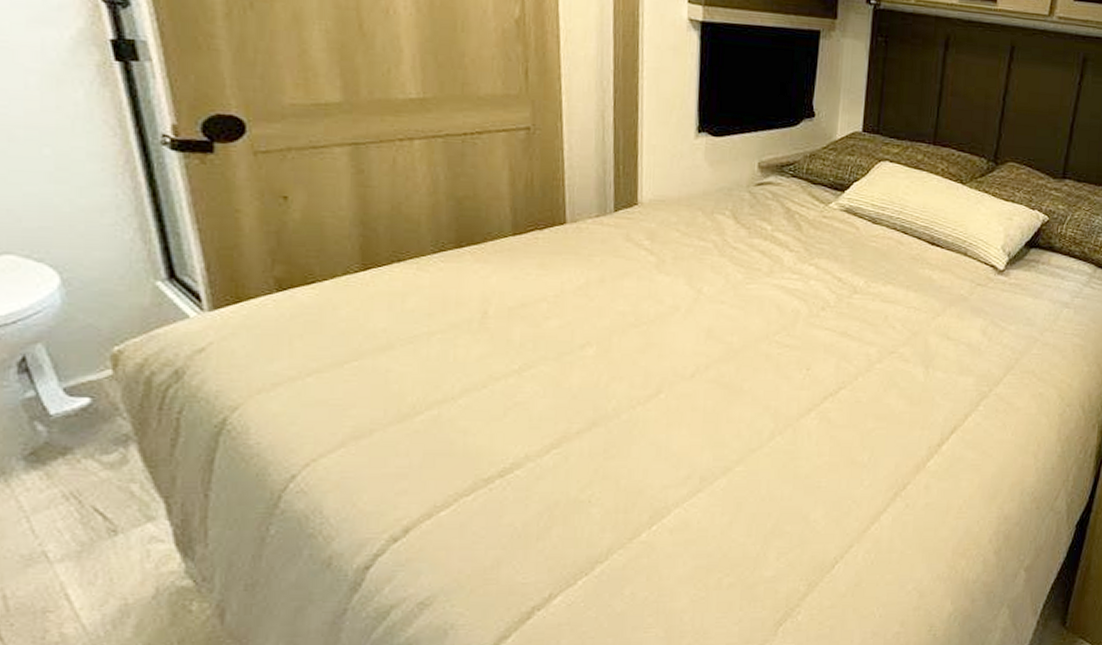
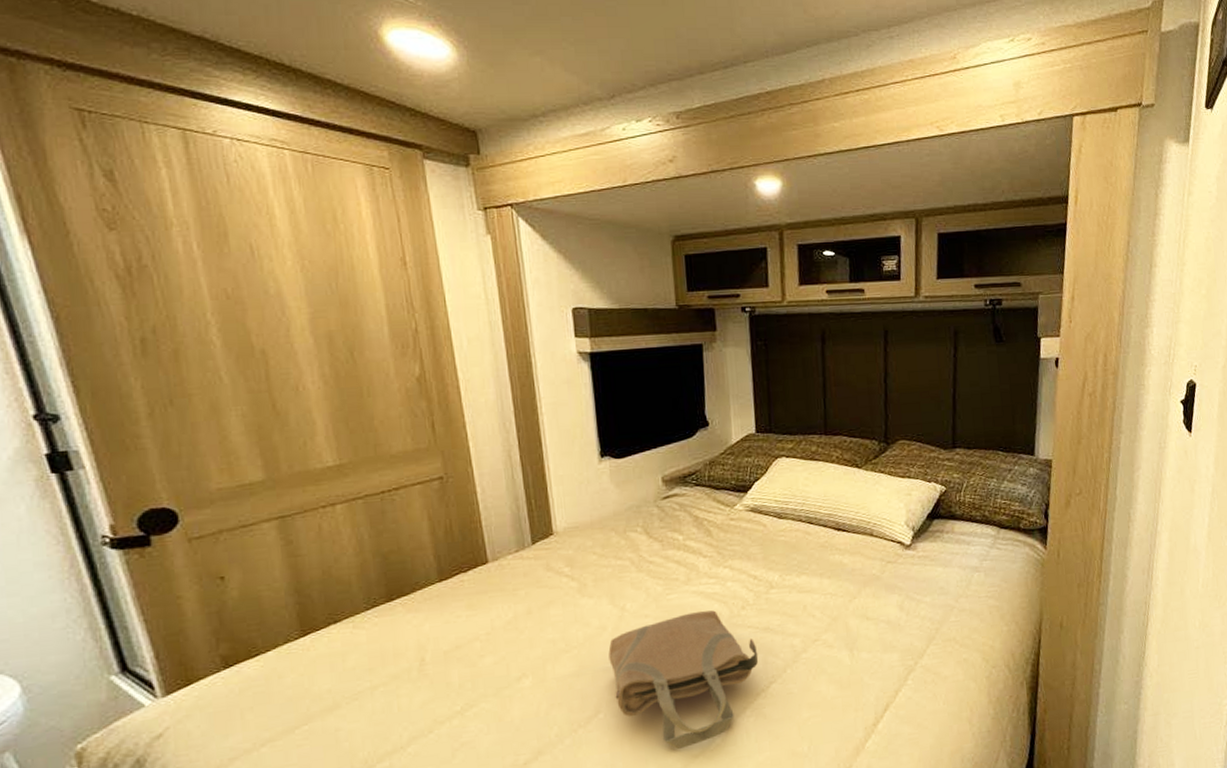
tote bag: none [678,306,832,440] -> present [608,610,759,749]

